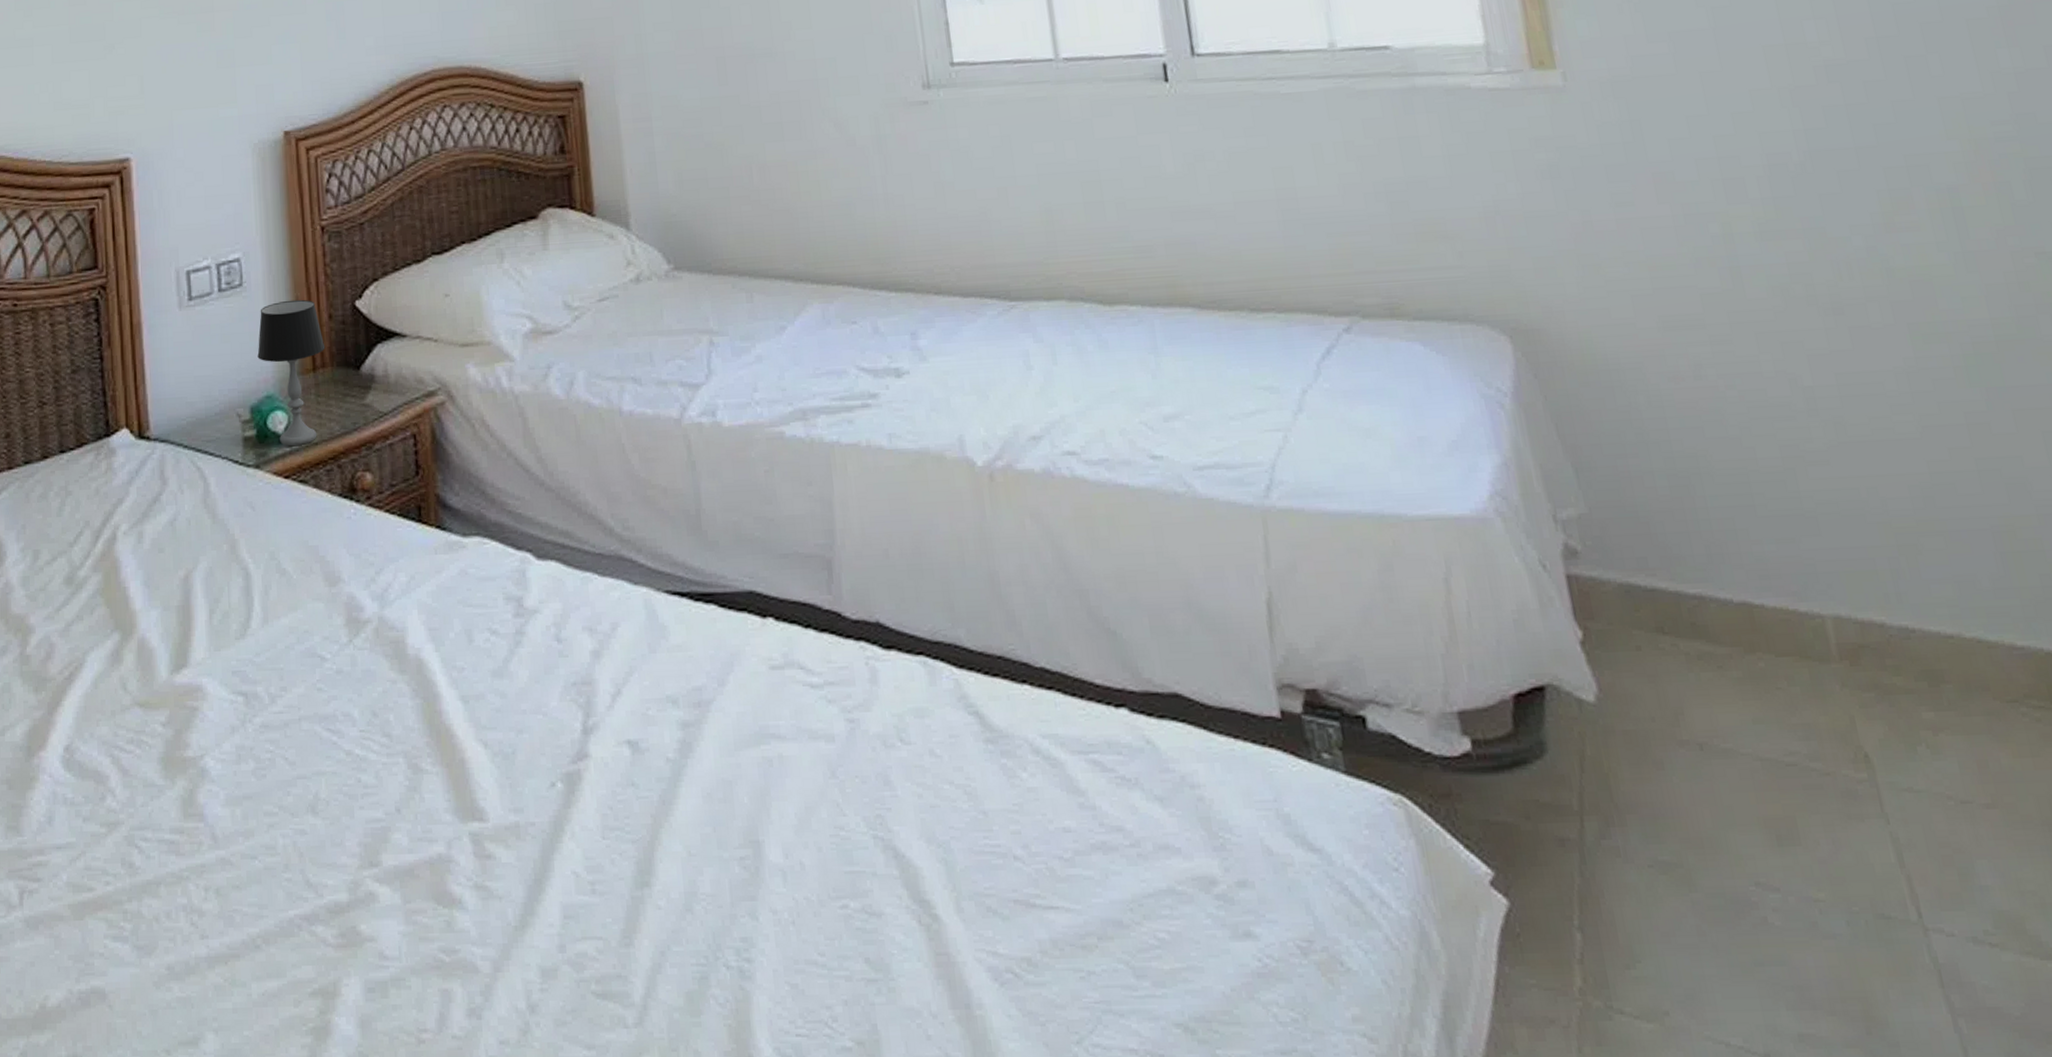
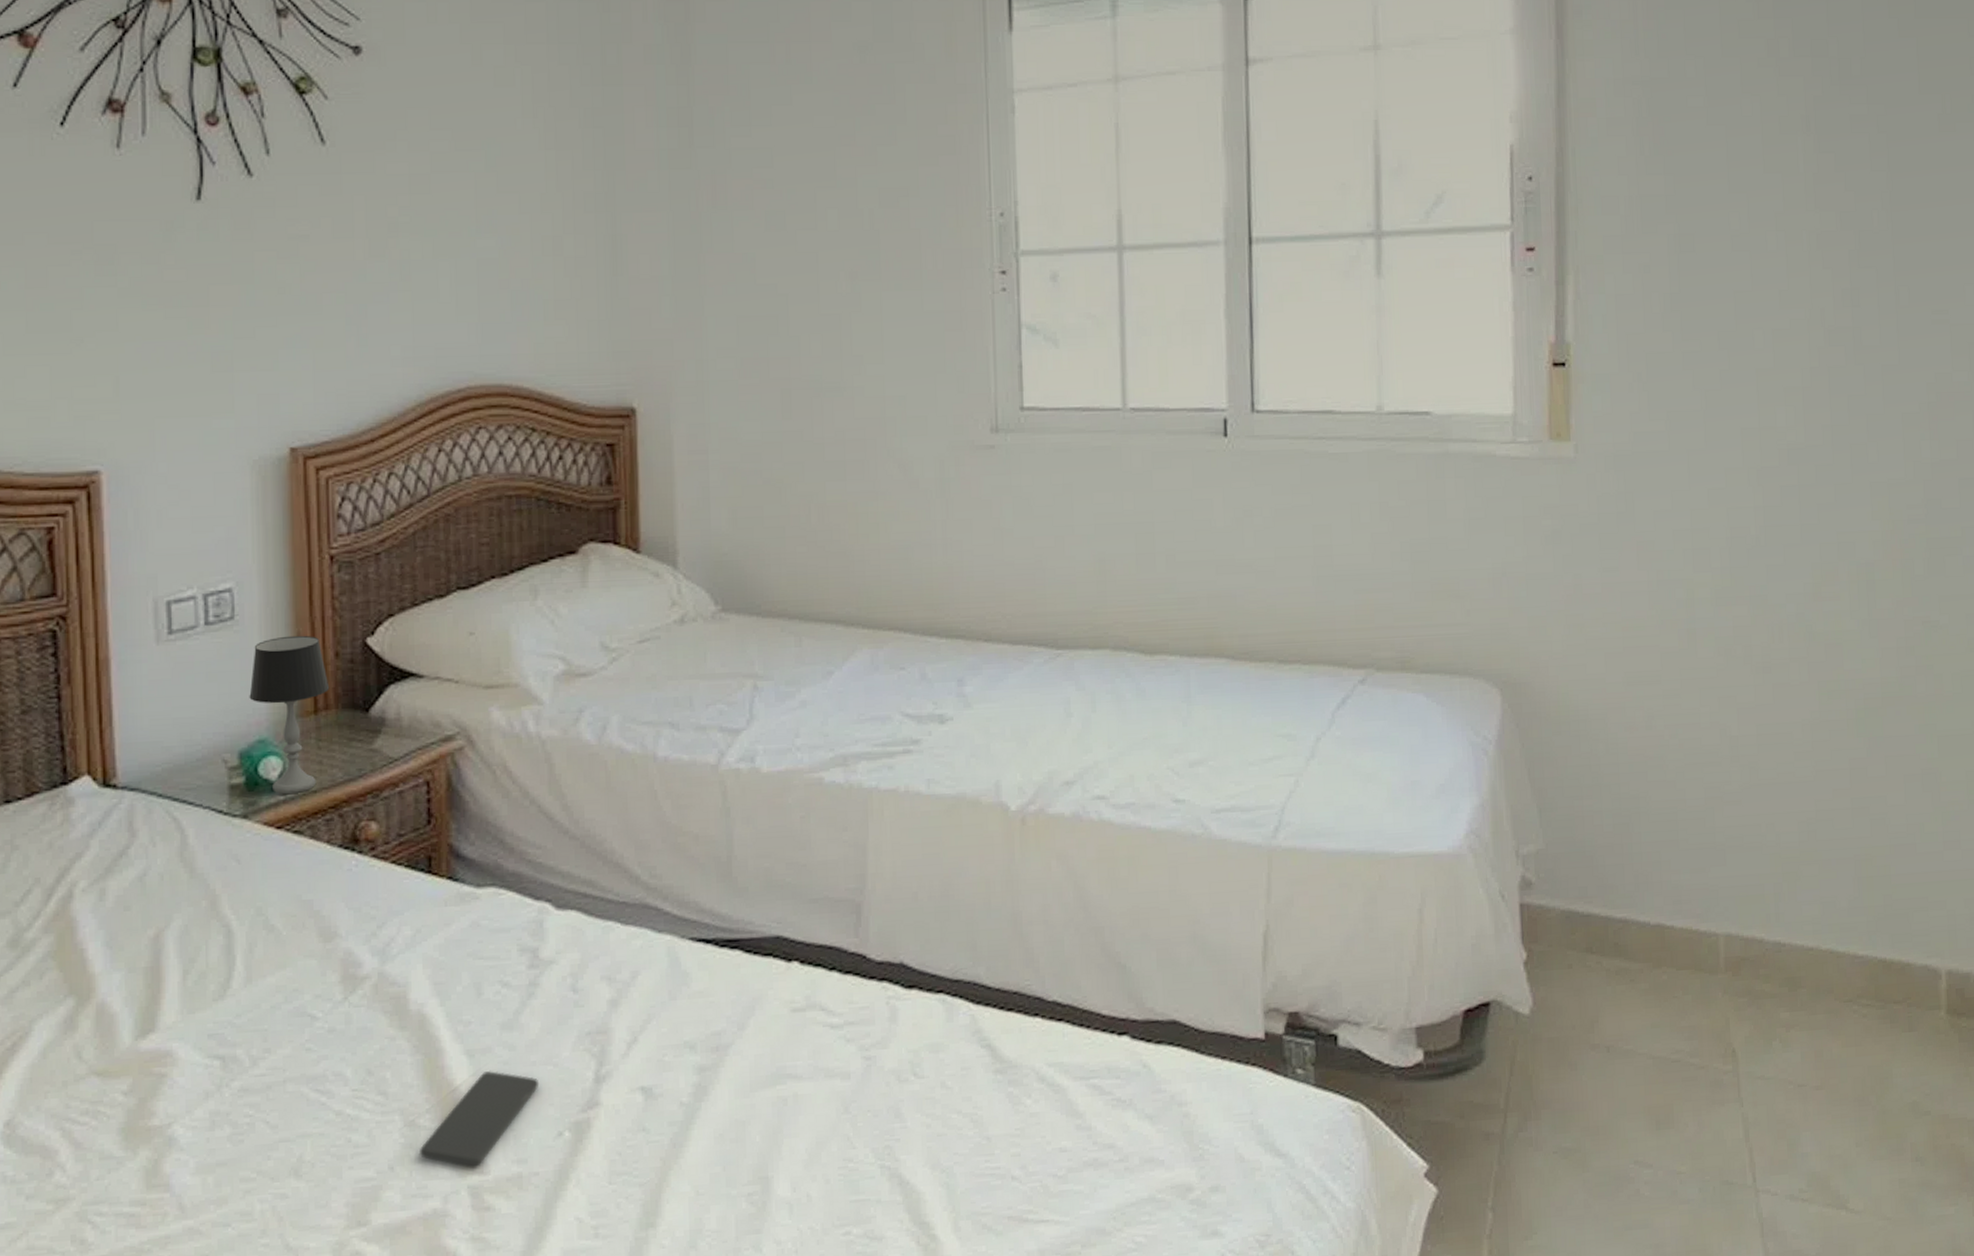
smartphone: none [422,716,531,814] -> present [419,1070,540,1167]

